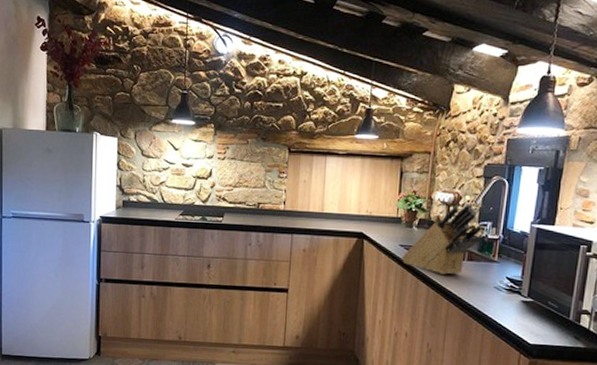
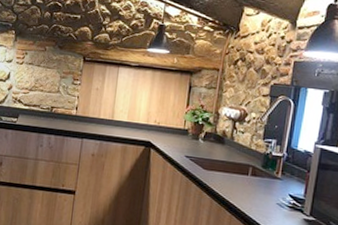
knife block: present [402,203,484,275] -> none [187,119,268,188]

